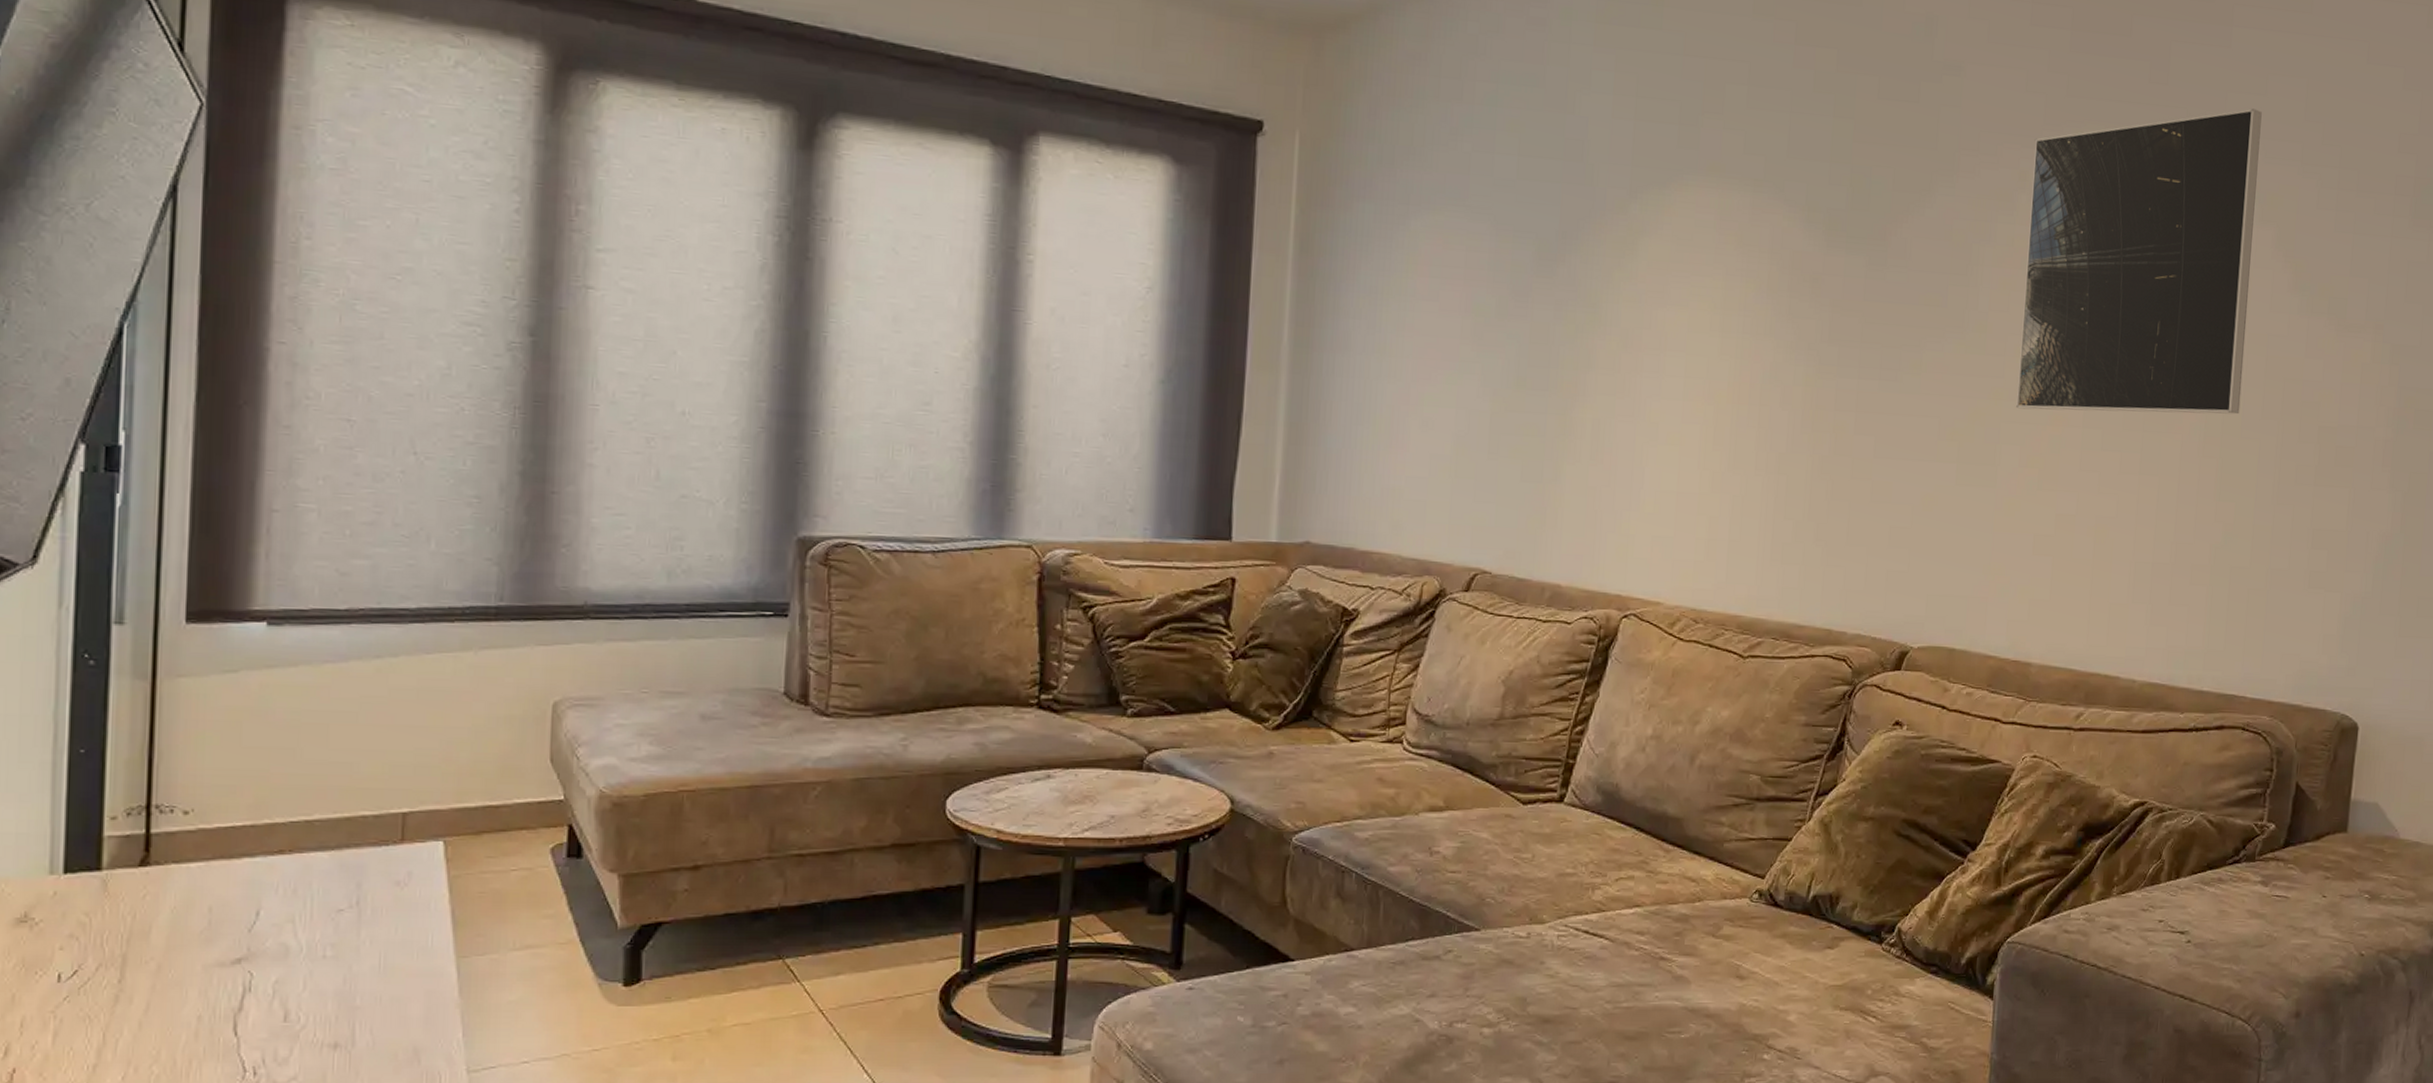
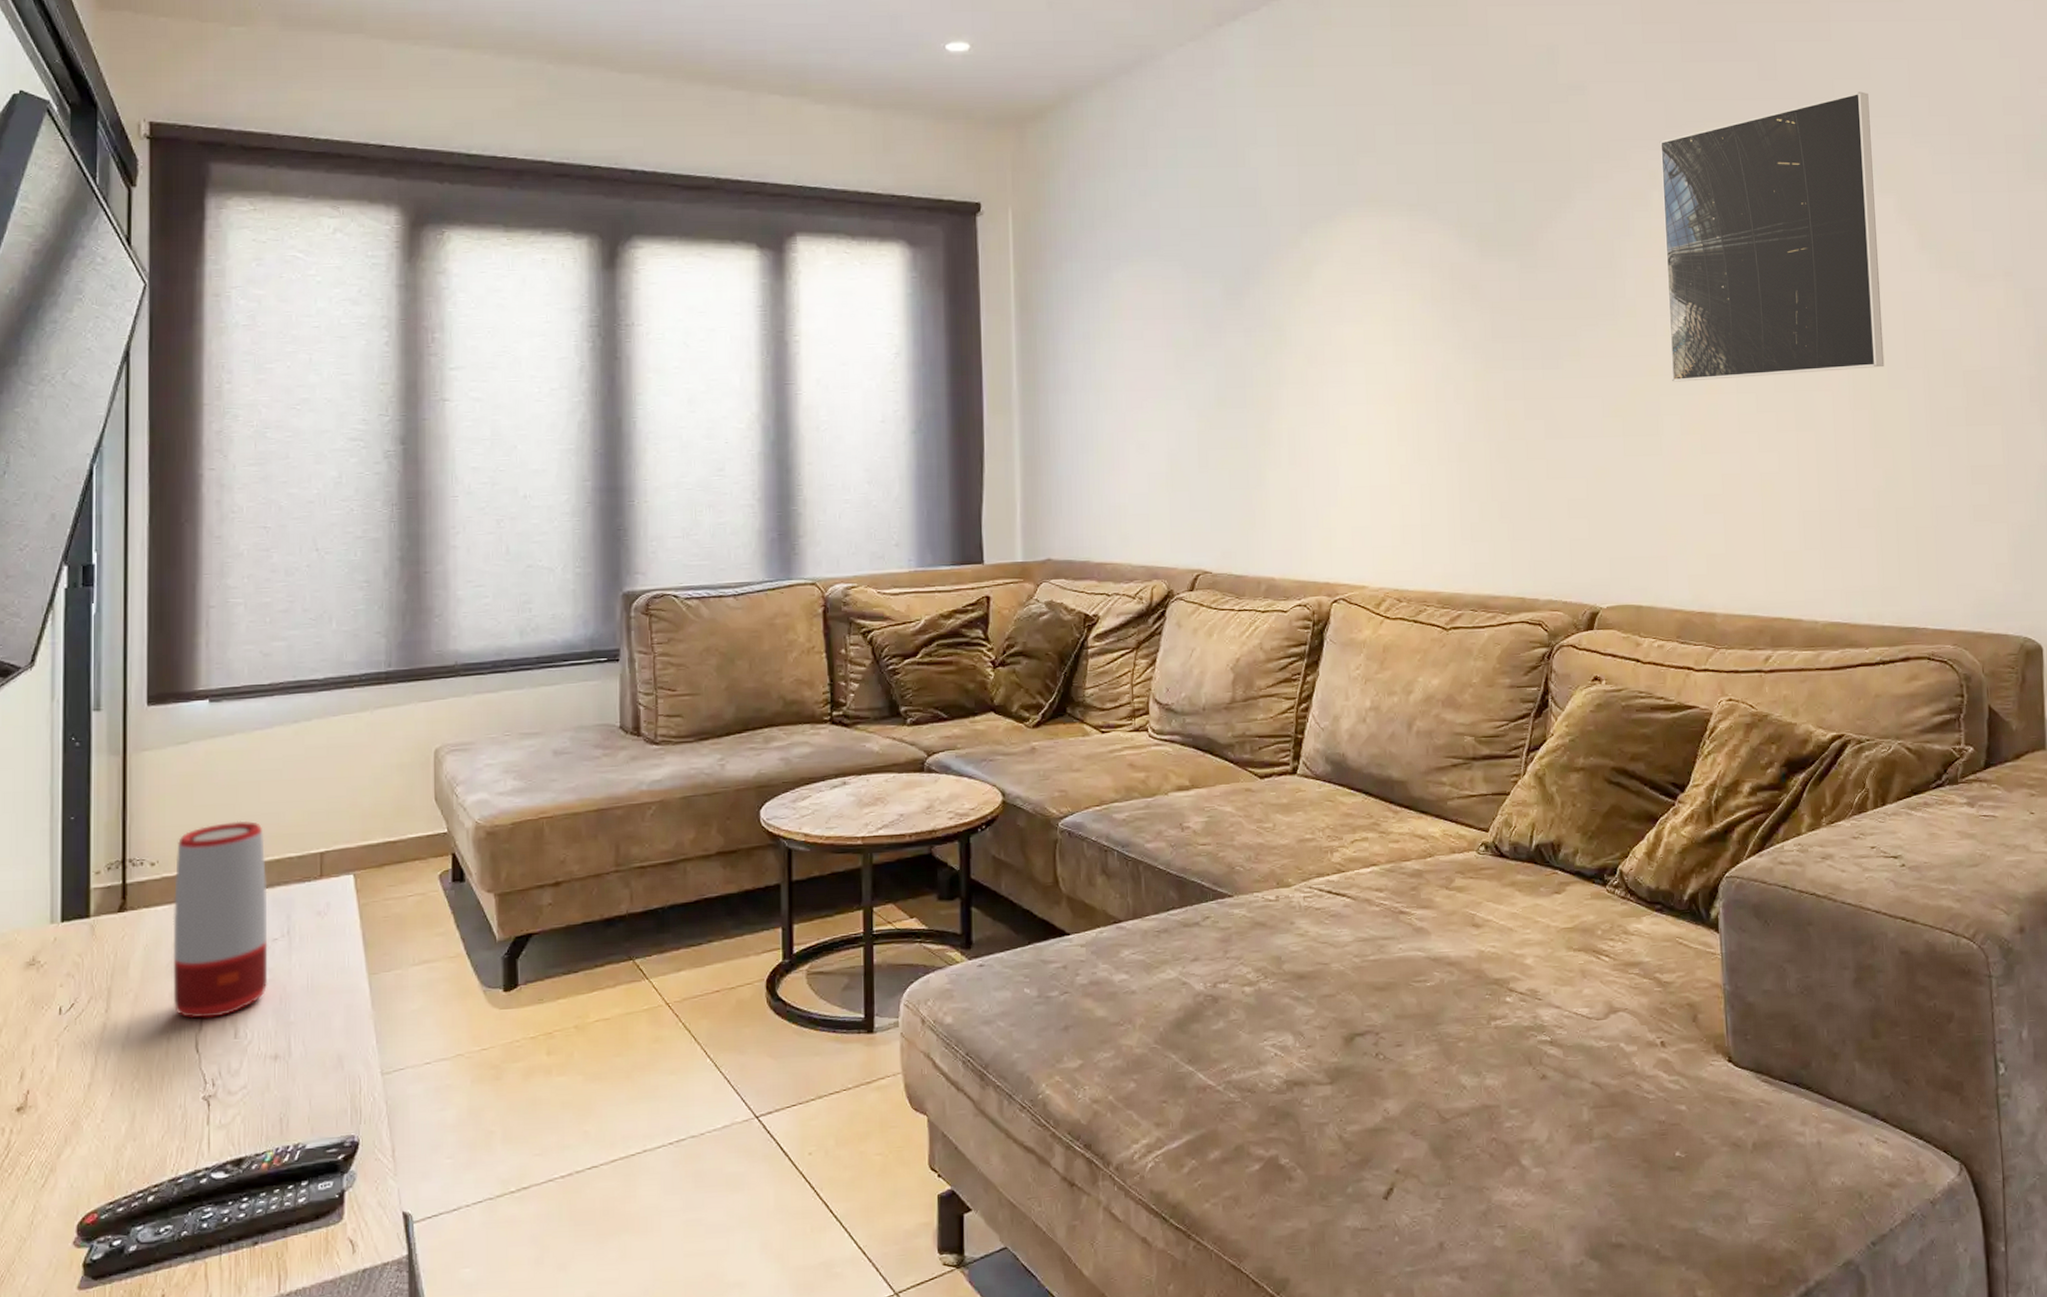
speaker: none [208,768,334,996] -> present [173,821,268,1019]

